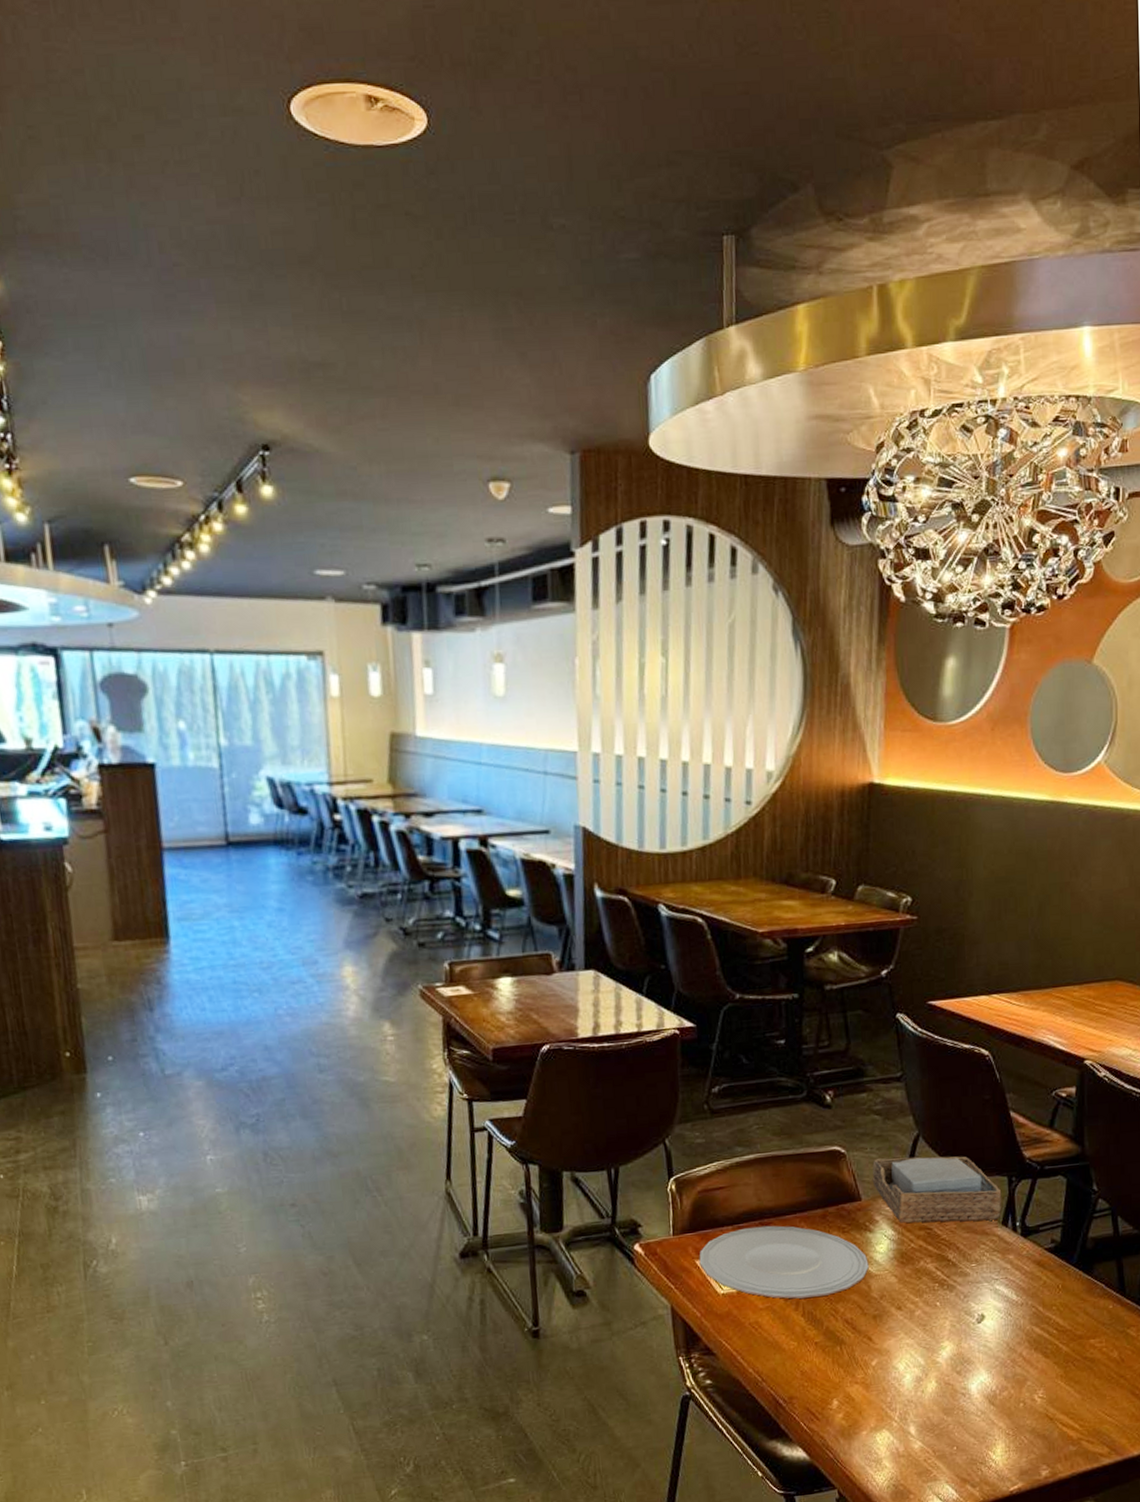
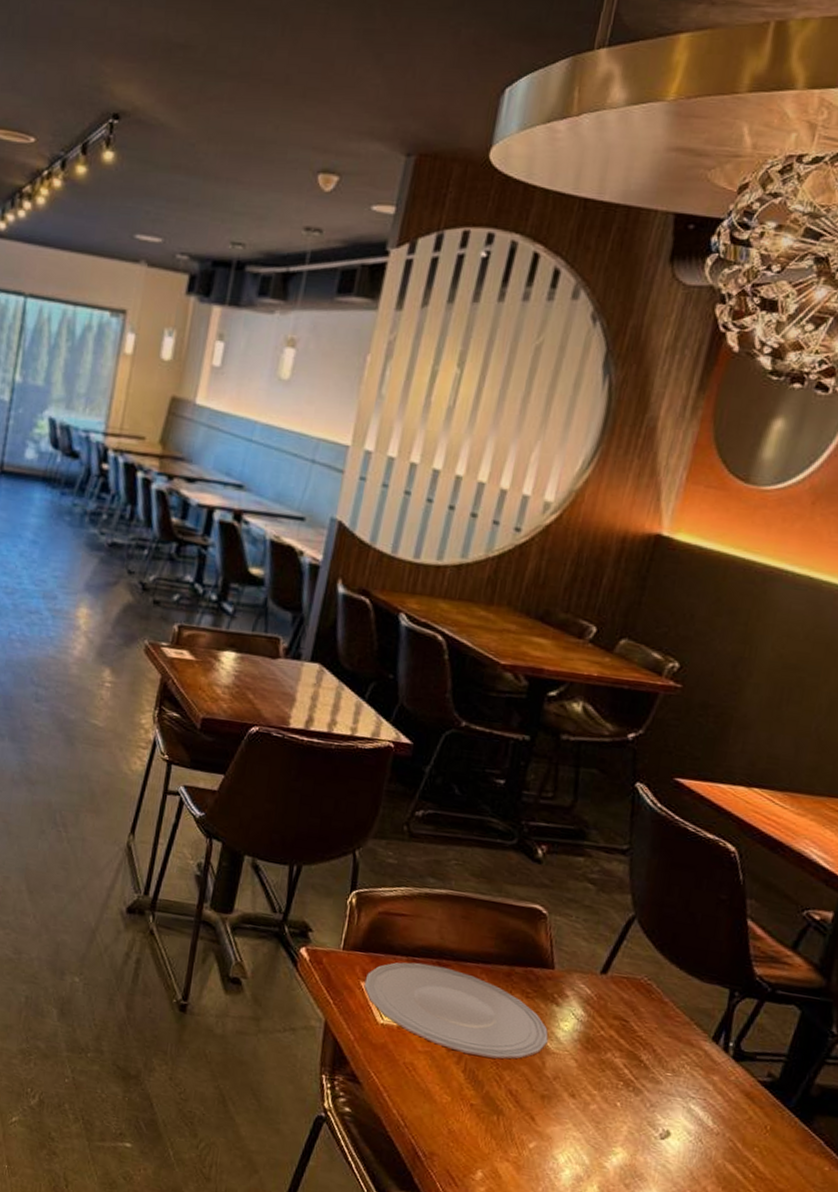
napkin holder: present [872,1156,1002,1224] -> none [570,930,720,1033]

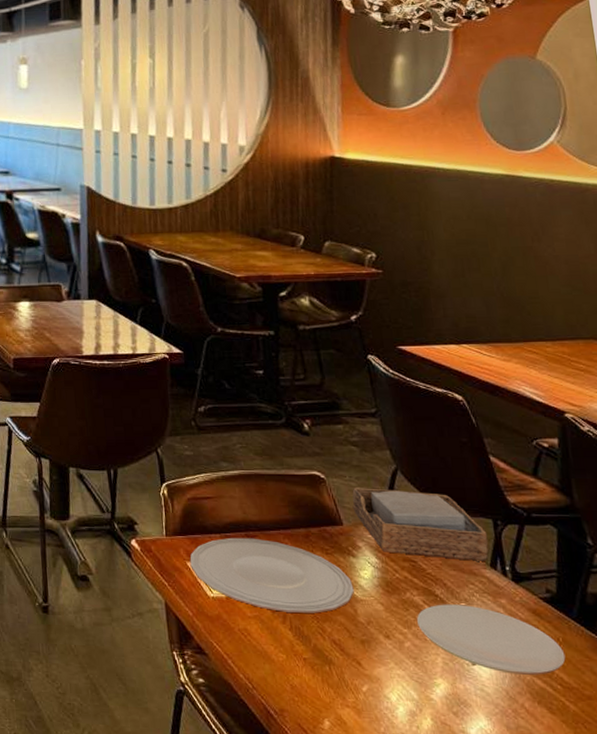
napkin holder: none [570,930,720,1033] -> present [352,488,489,561]
plate: none [611,1070,769,1161] -> present [417,604,566,675]

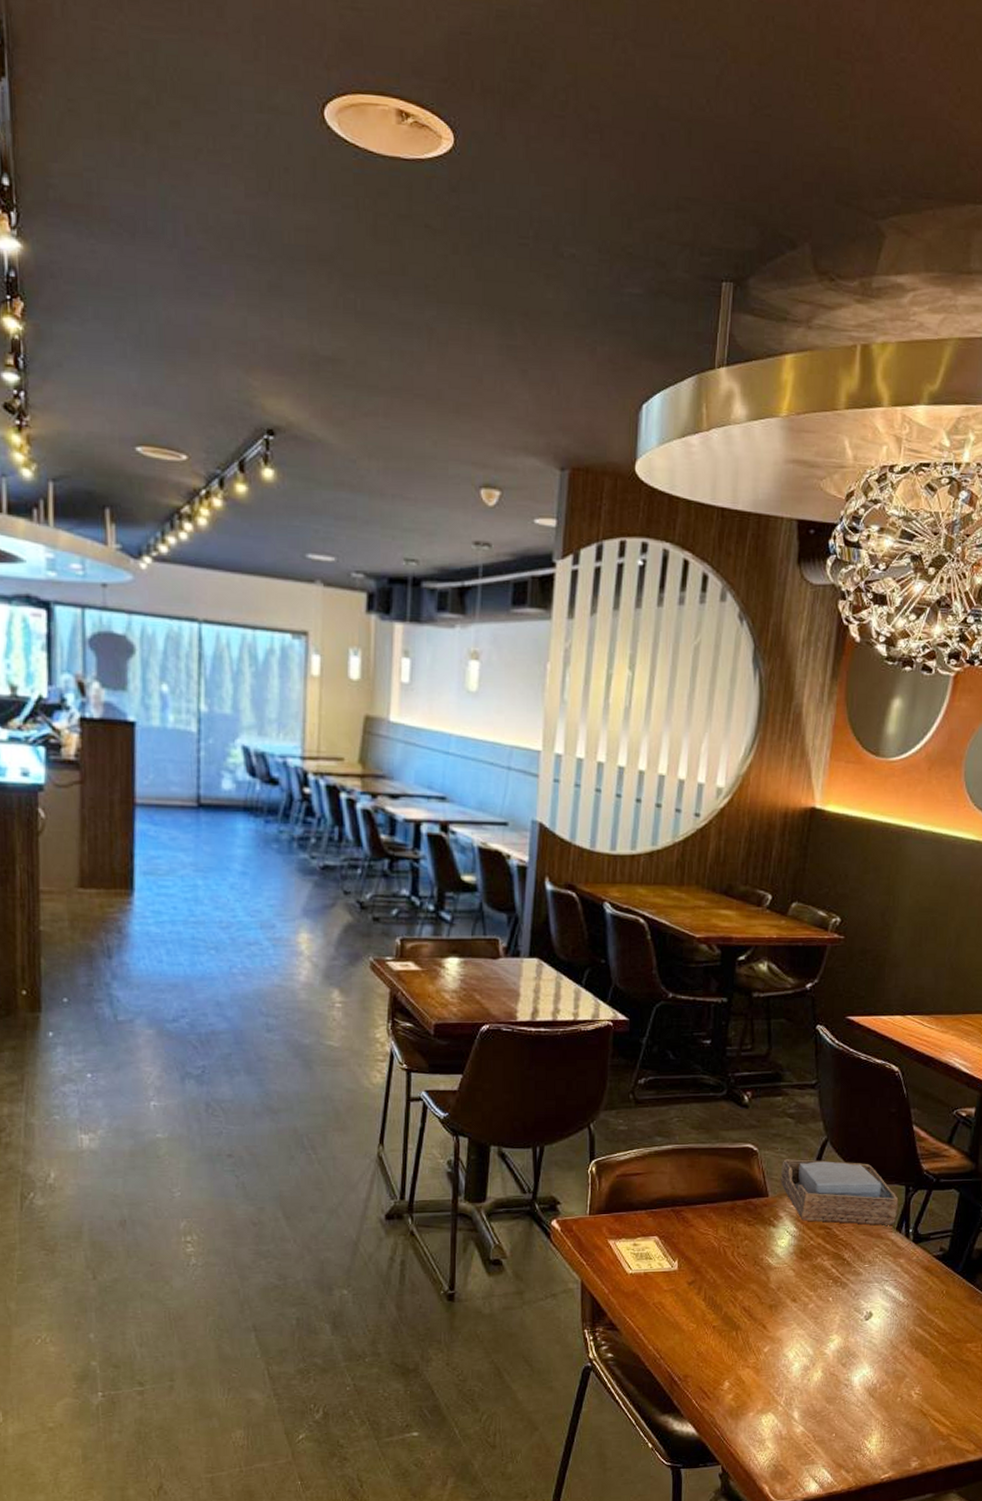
plate: present [190,537,354,613] -> none [611,1213,770,1284]
plate: present [417,604,566,675] -> none [823,1266,946,1325]

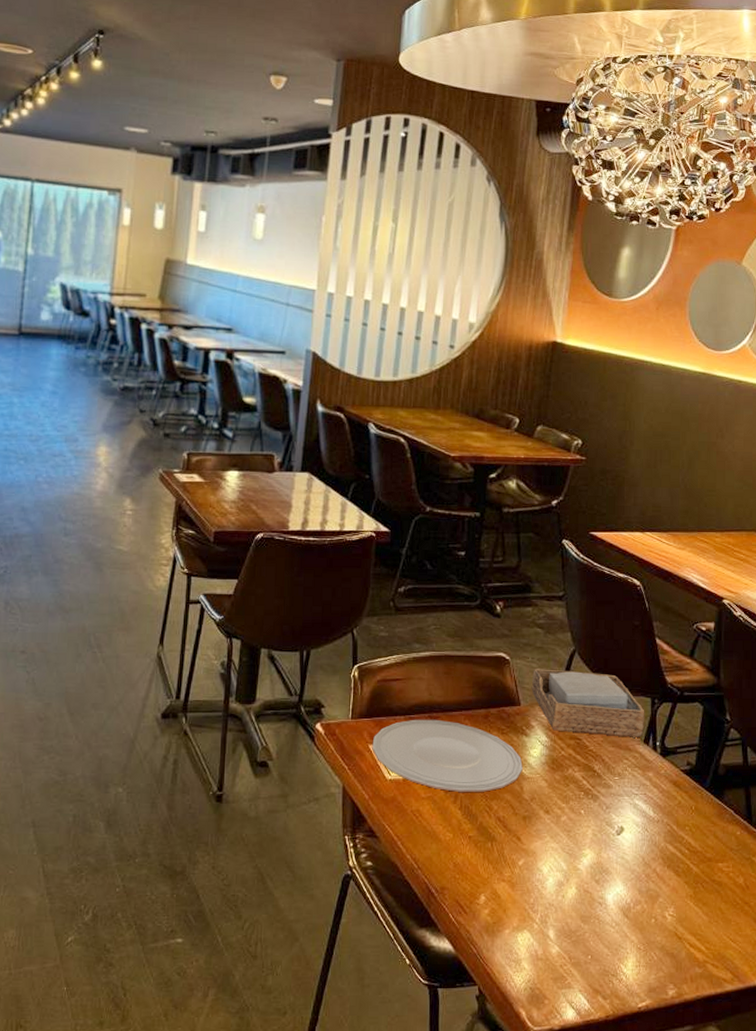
plate: none [611,1213,770,1284] -> present [372,719,523,792]

